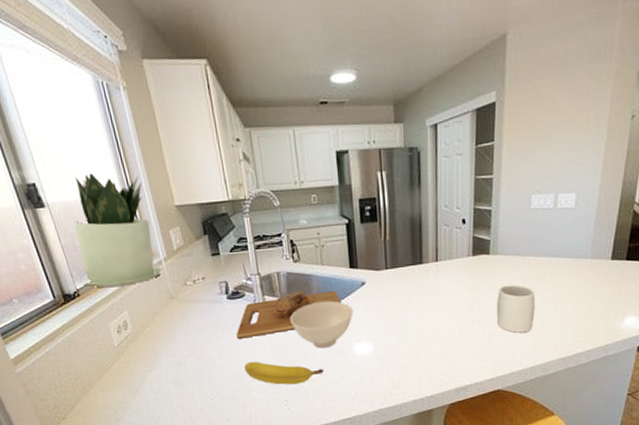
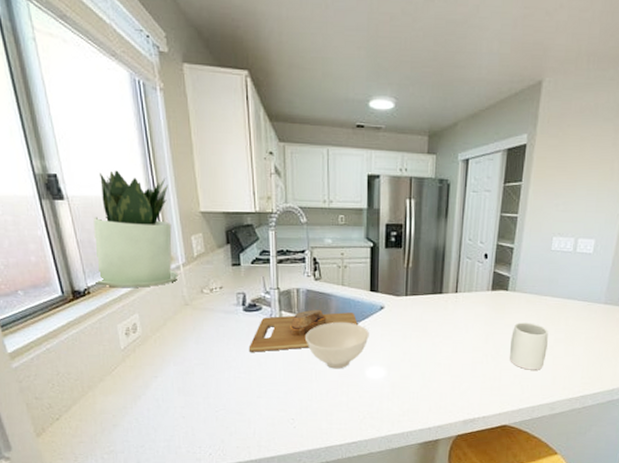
fruit: present [244,361,324,385] -> none [254,376,335,403]

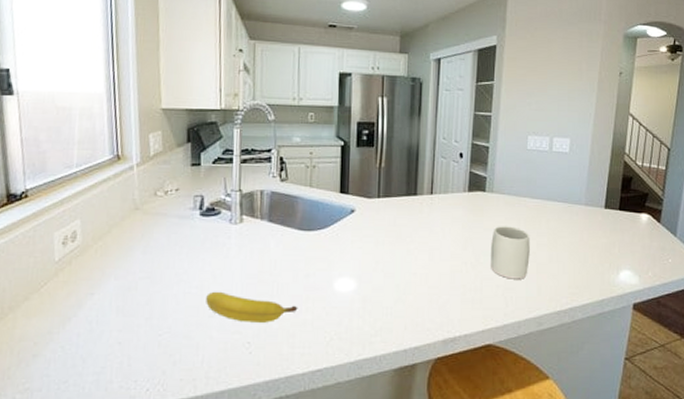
planter: present [94,170,178,288] -> none [35,65,131,190]
cutting board: present [248,309,358,352] -> none [203,213,326,263]
fruit: none [254,376,335,403] -> present [206,291,298,323]
bowl: present [306,321,369,369] -> none [268,227,338,281]

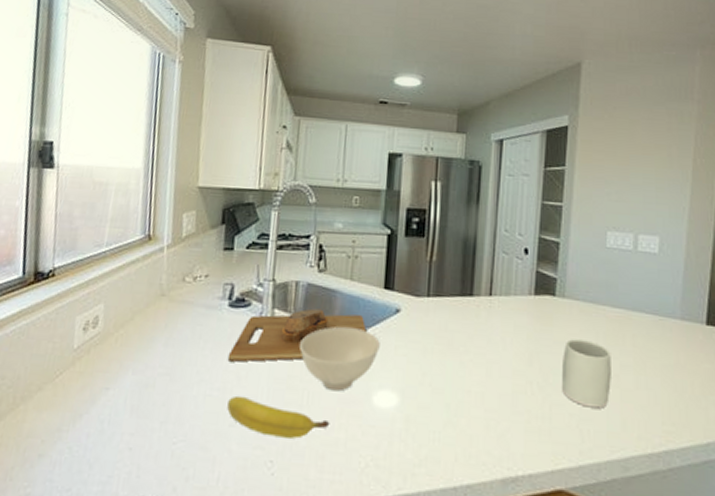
cutting board: none [203,213,326,263] -> present [227,308,367,362]
bowl: none [268,227,338,281] -> present [300,326,380,392]

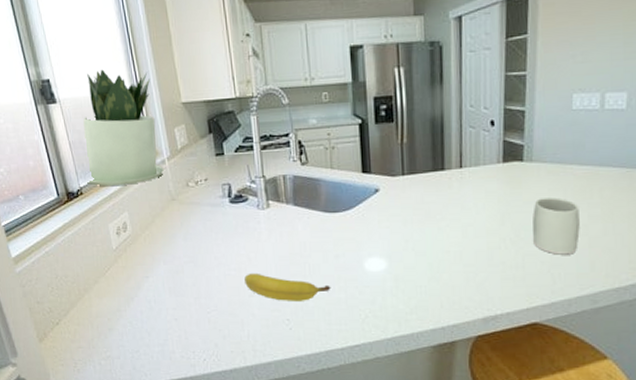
planter: none [63,139,168,272] -> present [83,69,164,186]
cutting board: present [227,308,367,362] -> none [237,196,351,247]
bowl: present [300,326,380,392] -> none [296,208,365,262]

